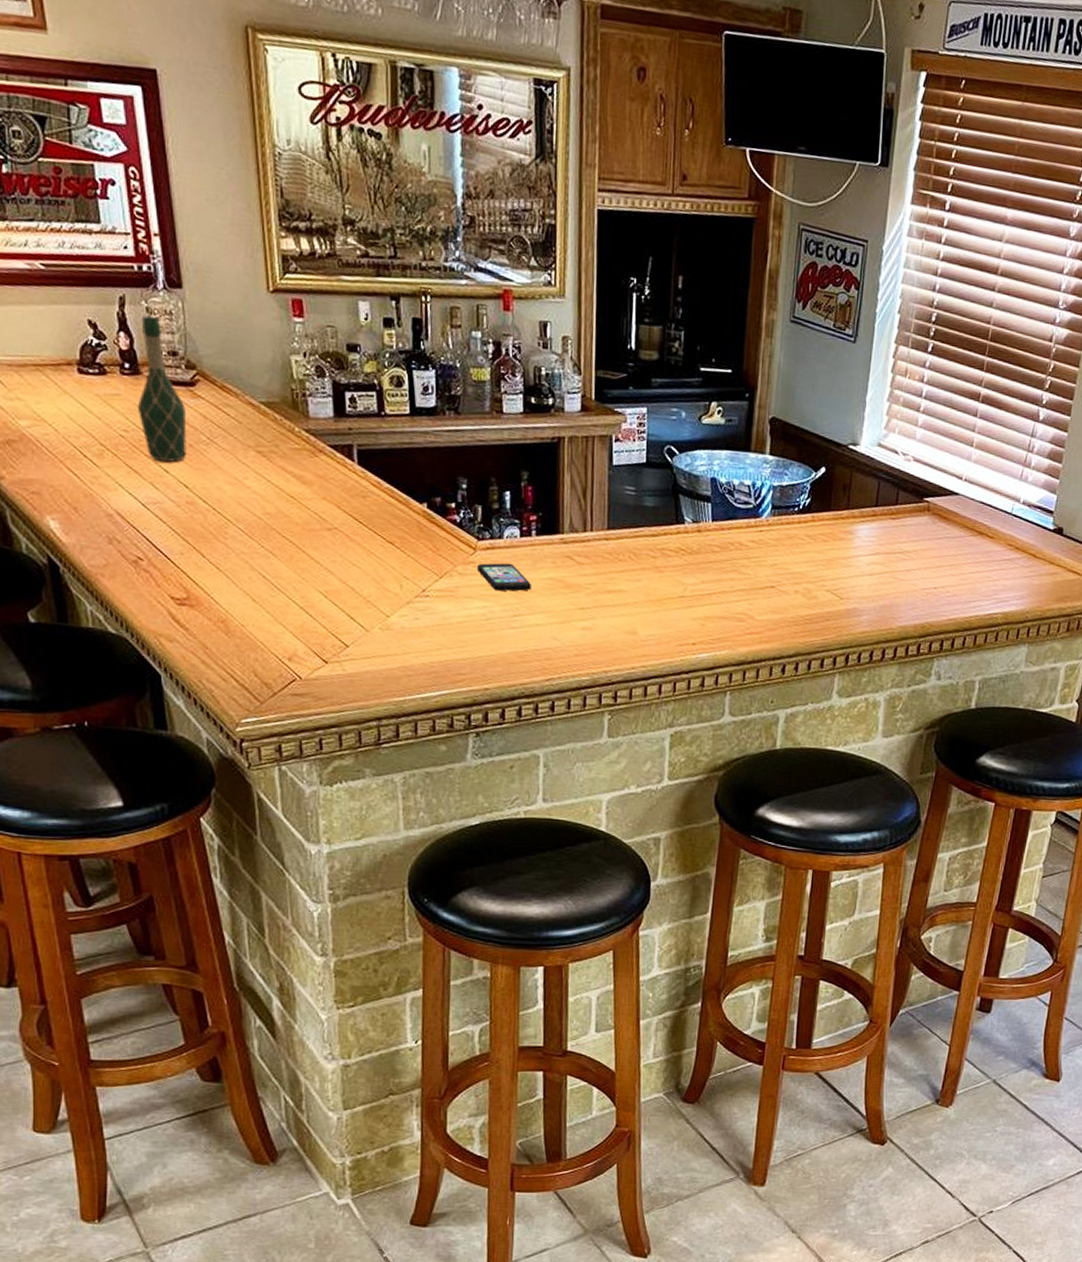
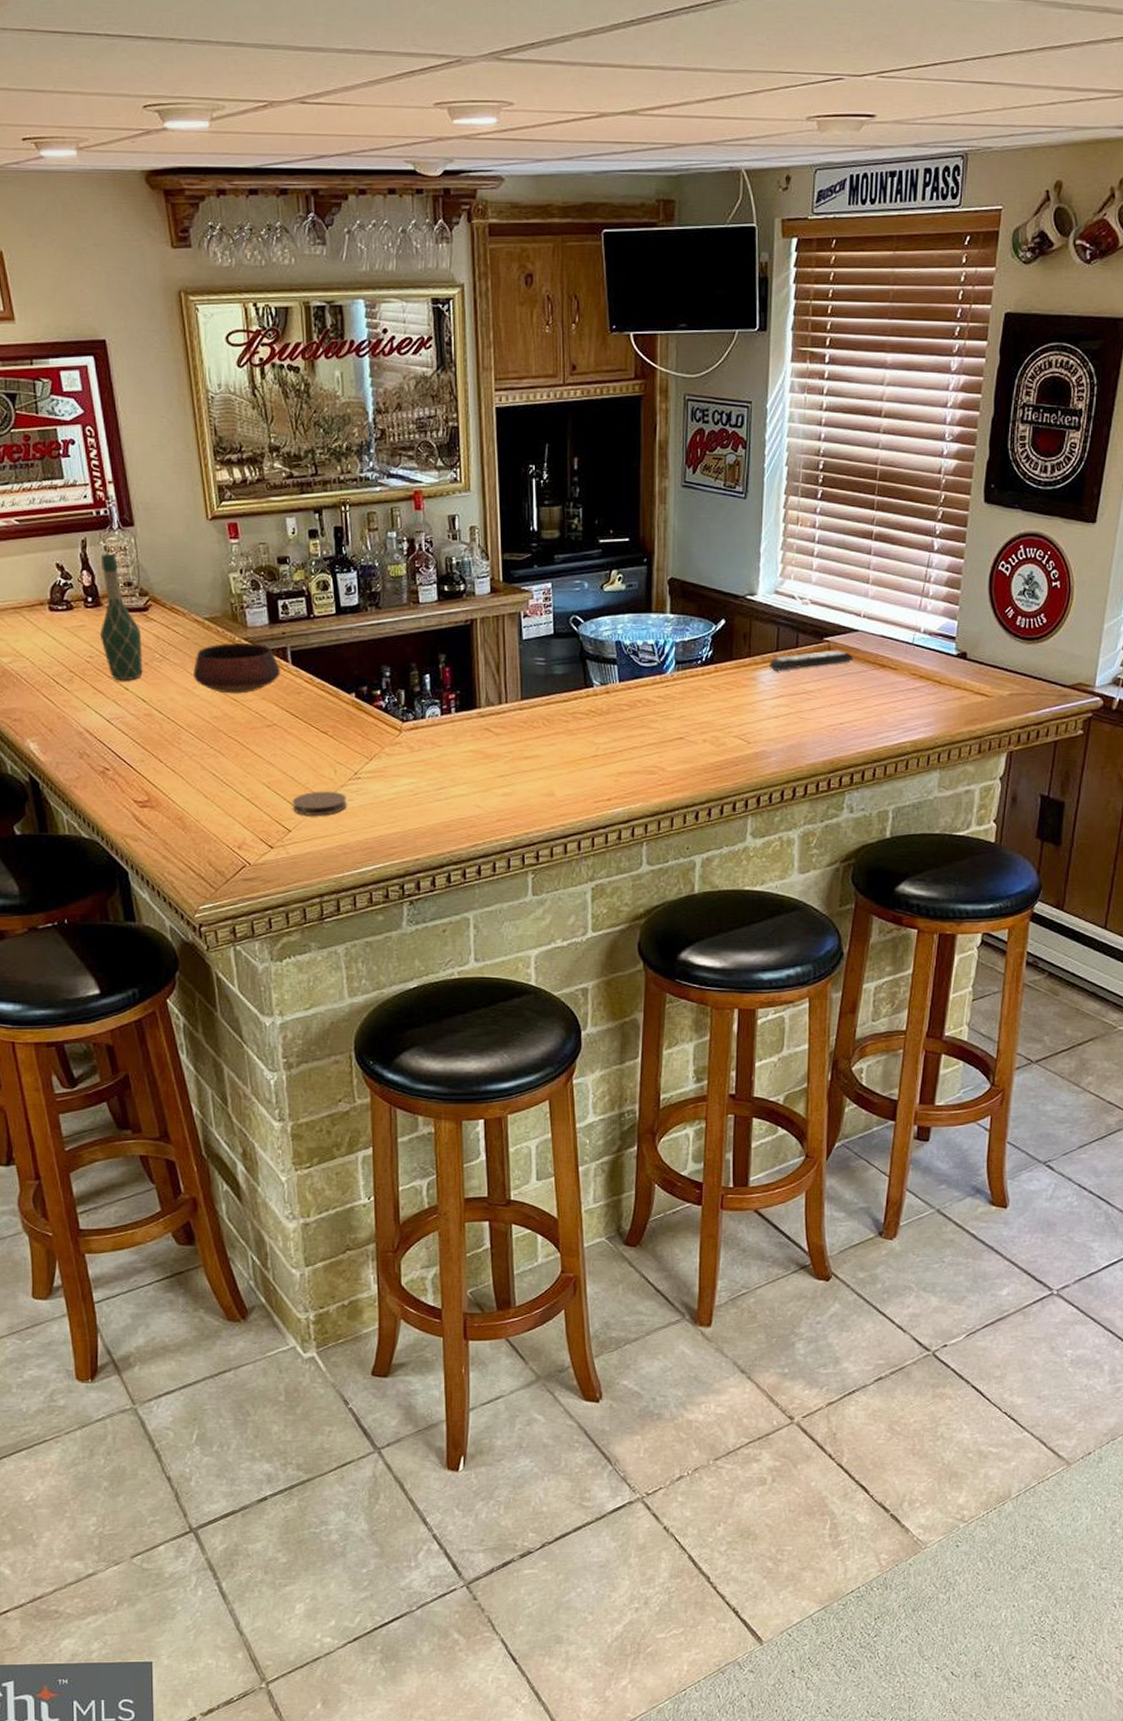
bowl: none [245,432,345,492] -> present [193,643,281,694]
coaster: none [351,605,412,633] -> present [292,791,347,816]
smartphone: present [476,563,531,592] -> none [402,740,453,768]
remote control: none [868,511,952,527] -> present [770,650,853,671]

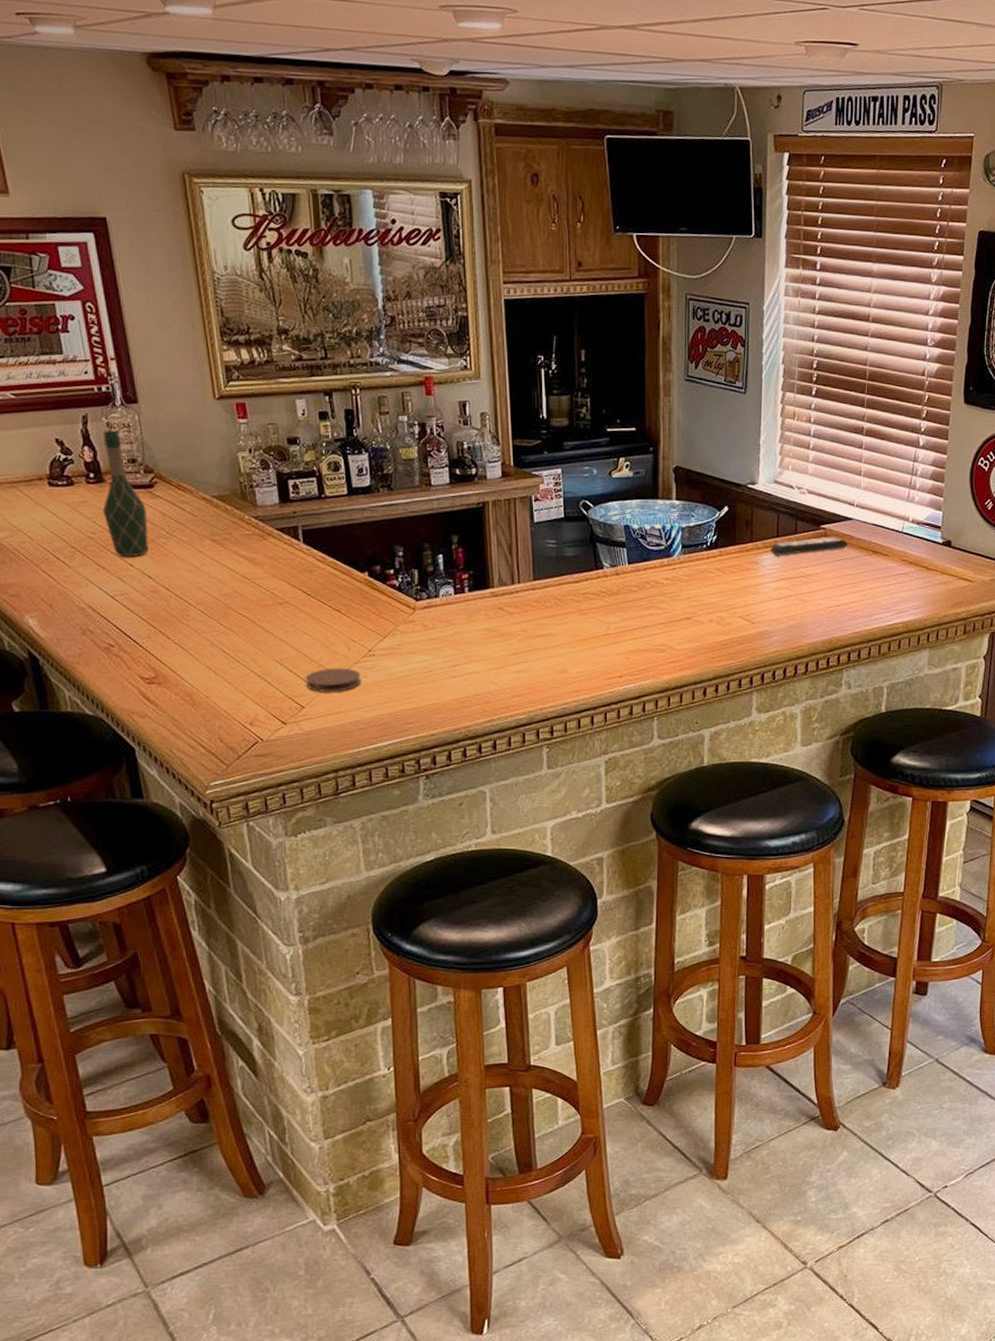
bowl: present [193,643,281,694] -> none [202,521,292,572]

